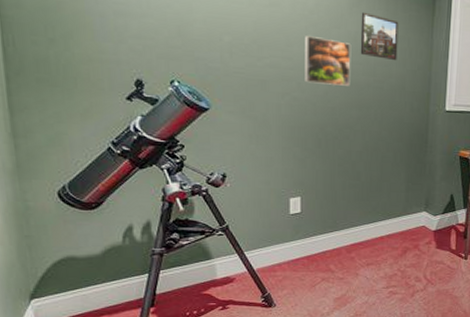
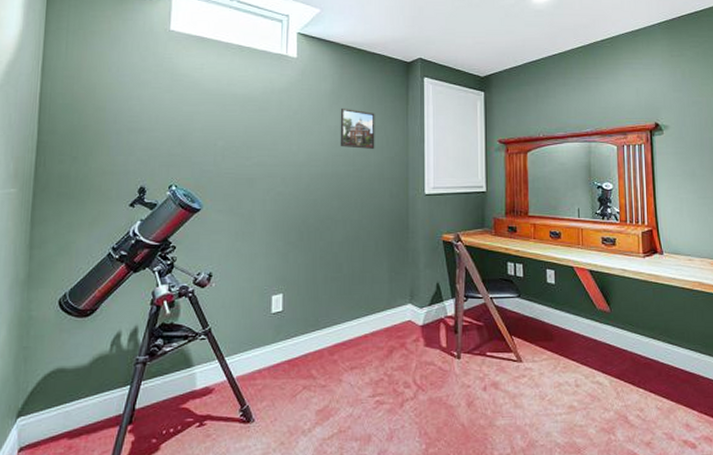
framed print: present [305,35,352,86] -> none [289,133,332,178]

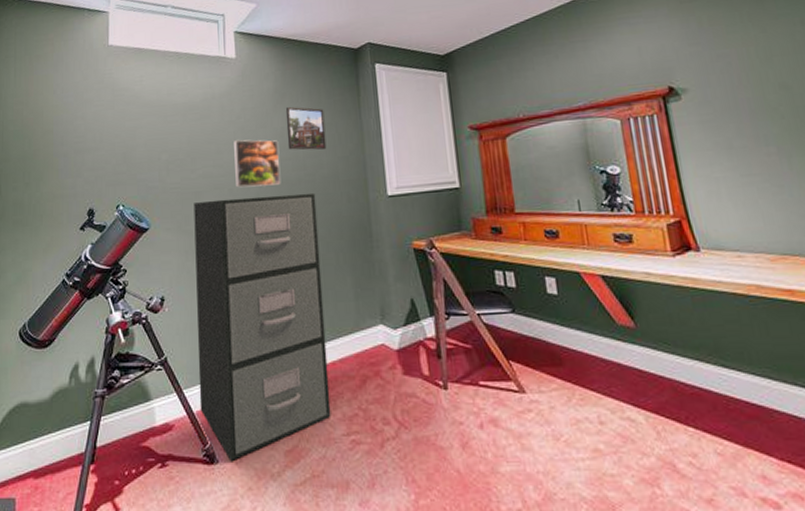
filing cabinet: none [240,187,362,419] -> present [193,192,331,461]
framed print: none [289,133,332,178] -> present [234,139,281,188]

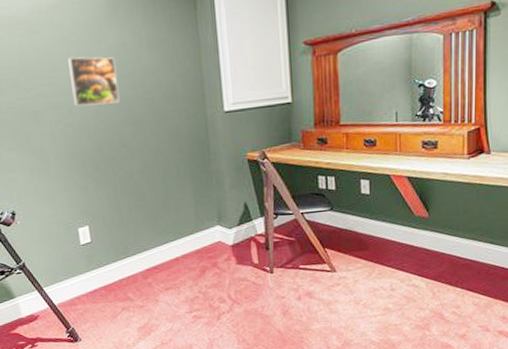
filing cabinet: present [193,192,331,461] -> none [33,110,176,338]
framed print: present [285,106,327,150] -> none [119,20,164,68]

